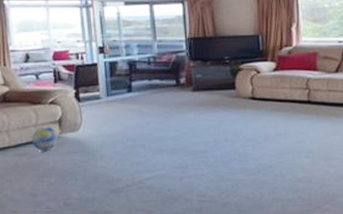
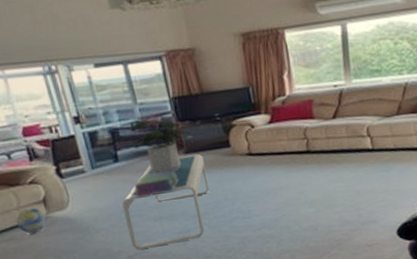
coffee table: none [129,92,211,179] -> present [122,153,209,250]
stack of books: none [142,105,184,129] -> present [135,169,179,198]
potted plant: none [145,55,200,106] -> present [128,119,190,173]

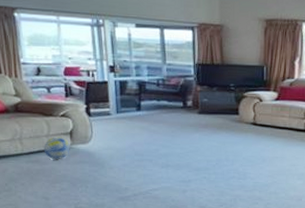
coffee table: present [122,153,209,250] -> none [137,115,215,190]
potted plant: present [128,119,190,173] -> none [154,78,207,127]
stack of books: present [135,169,179,198] -> none [150,125,190,145]

